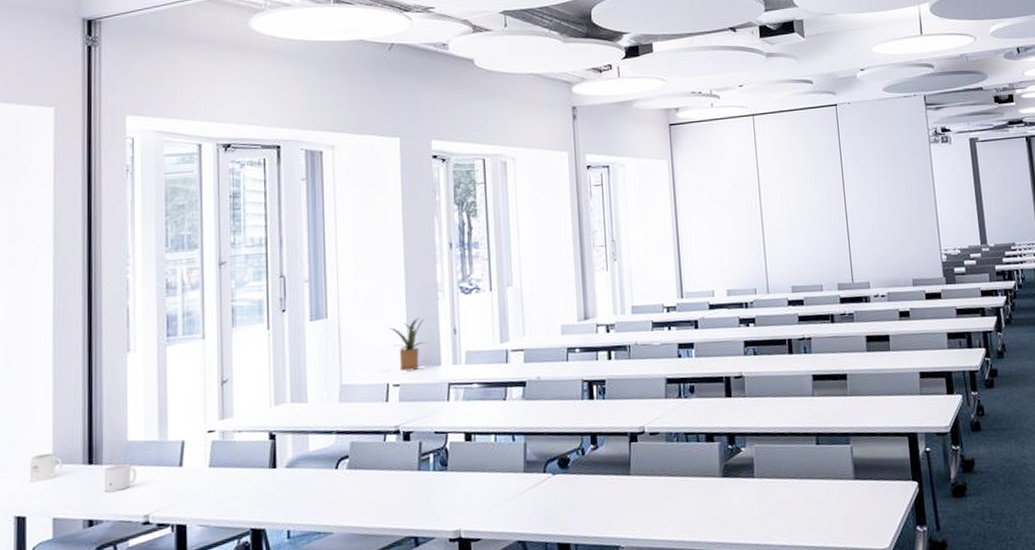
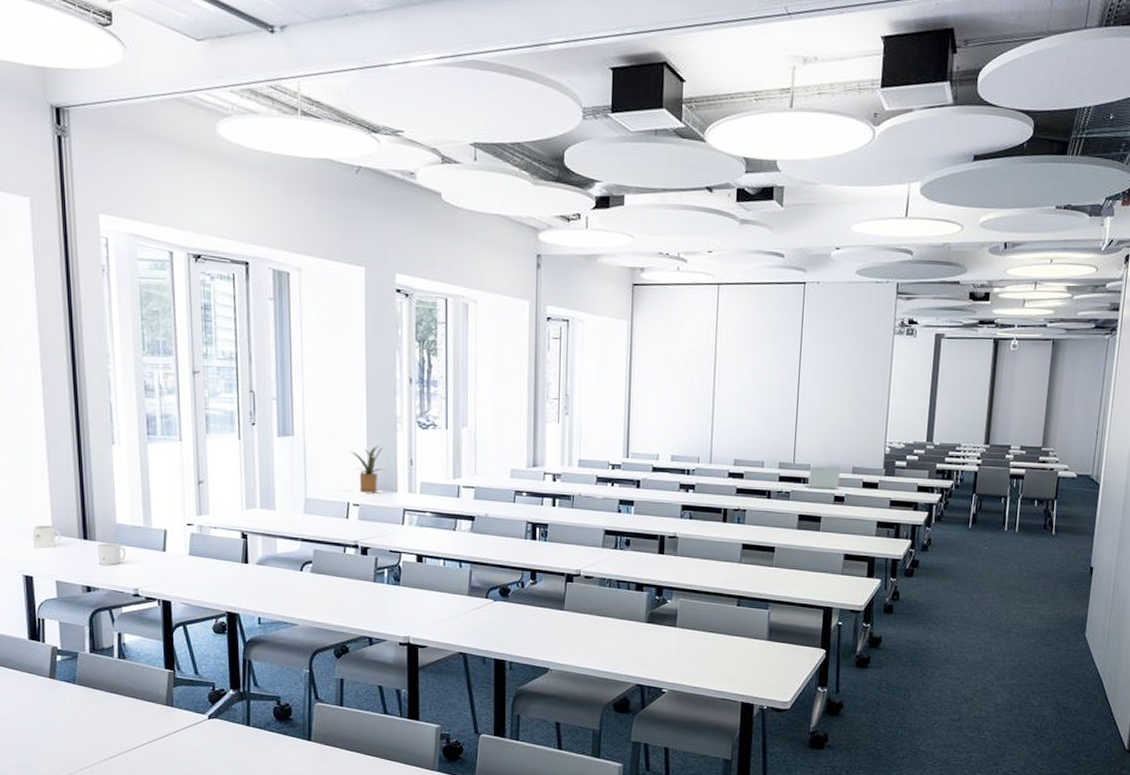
laptop: none [866,281,902,306] -> present [803,466,840,490]

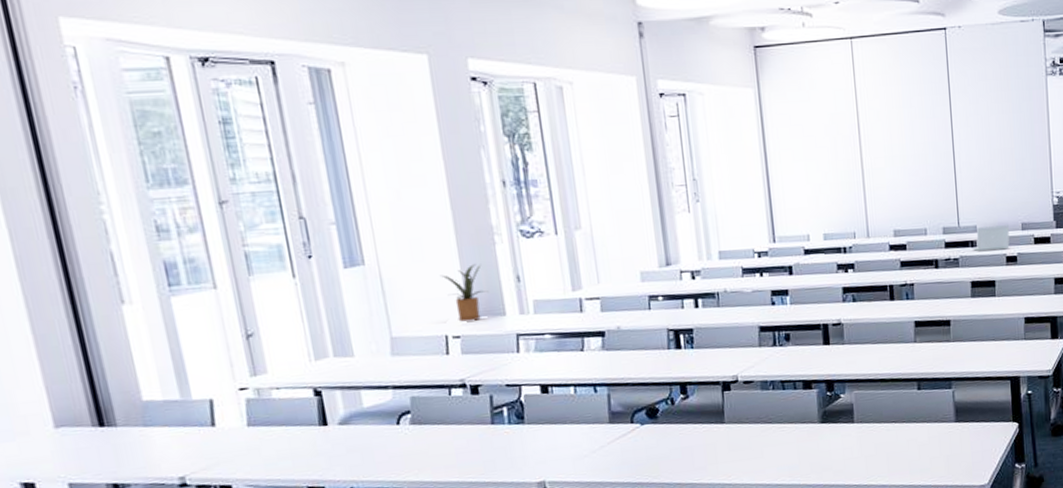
mug: present [32,525,61,549] -> none [25,415,68,447]
mug: present [97,542,127,566] -> none [119,424,163,456]

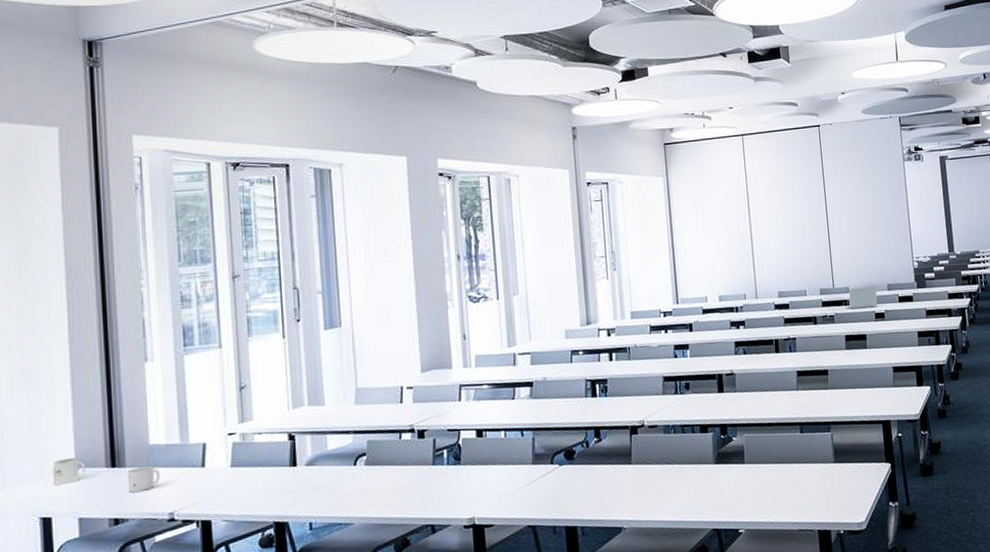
mug: none [25,415,68,447] -> present [52,457,85,486]
mug: none [119,424,163,456] -> present [127,465,161,493]
house plant: present [439,264,489,322] -> none [400,325,439,375]

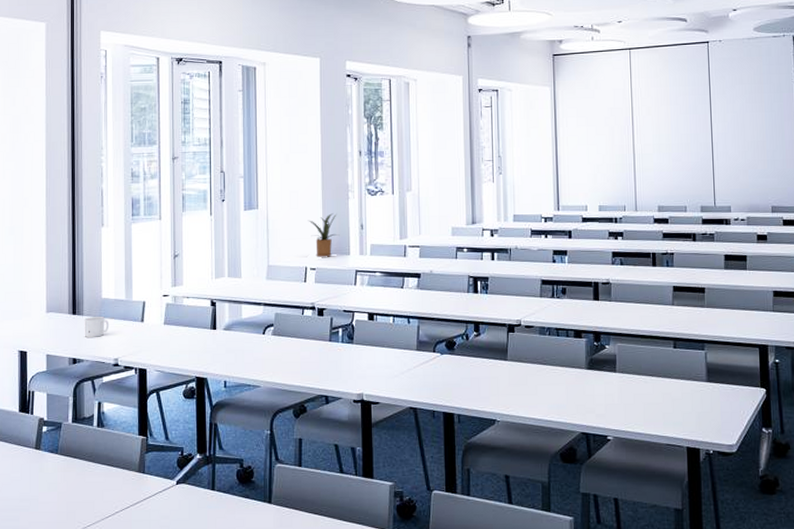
mug: present [52,457,85,486] -> none [29,303,53,325]
house plant: none [400,325,439,375] -> present [307,213,340,257]
laptop: present [845,286,878,309] -> none [726,207,760,229]

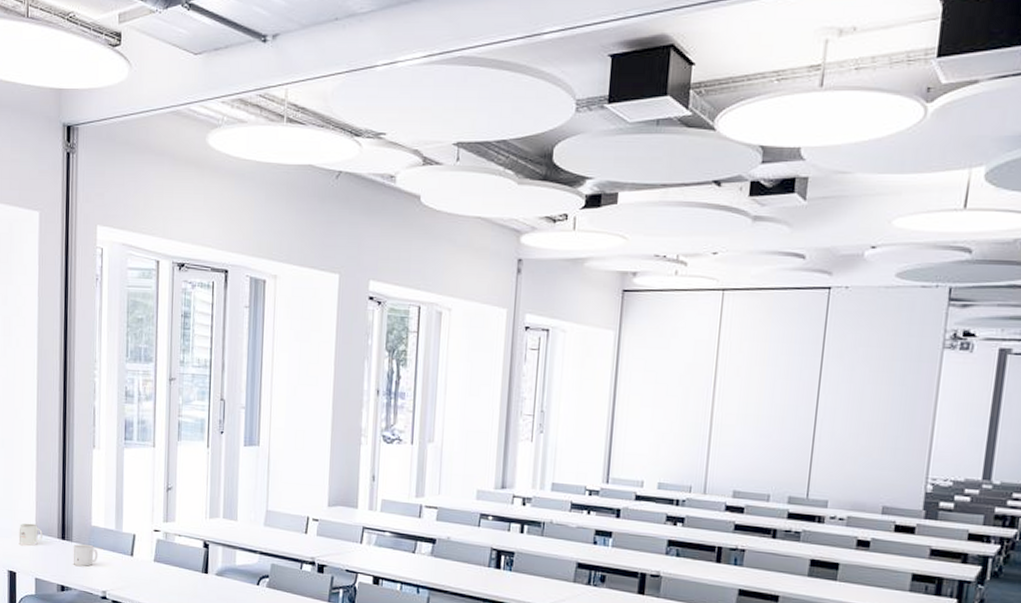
mug: none [29,303,53,325] -> present [18,523,43,546]
house plant: present [307,213,340,257] -> none [313,459,348,509]

